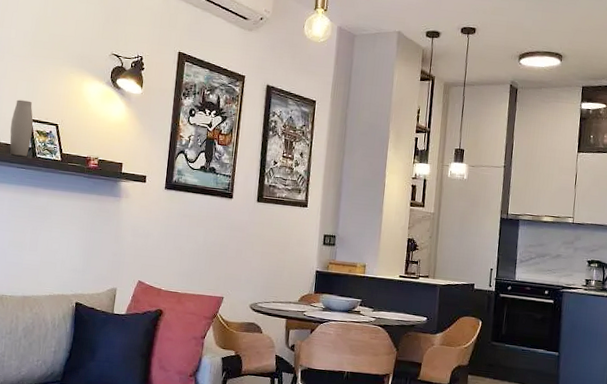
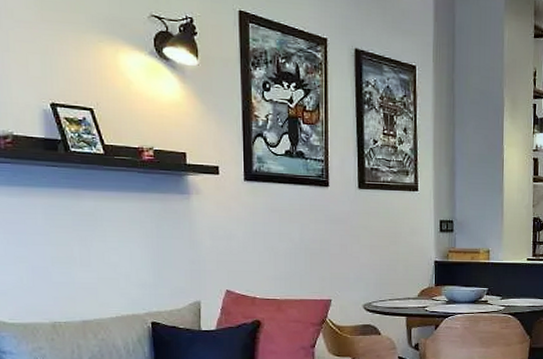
vase: present [9,99,34,158] -> none [27,79,60,153]

